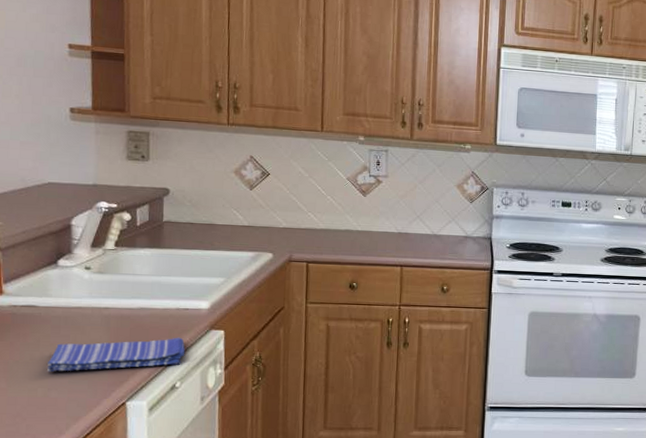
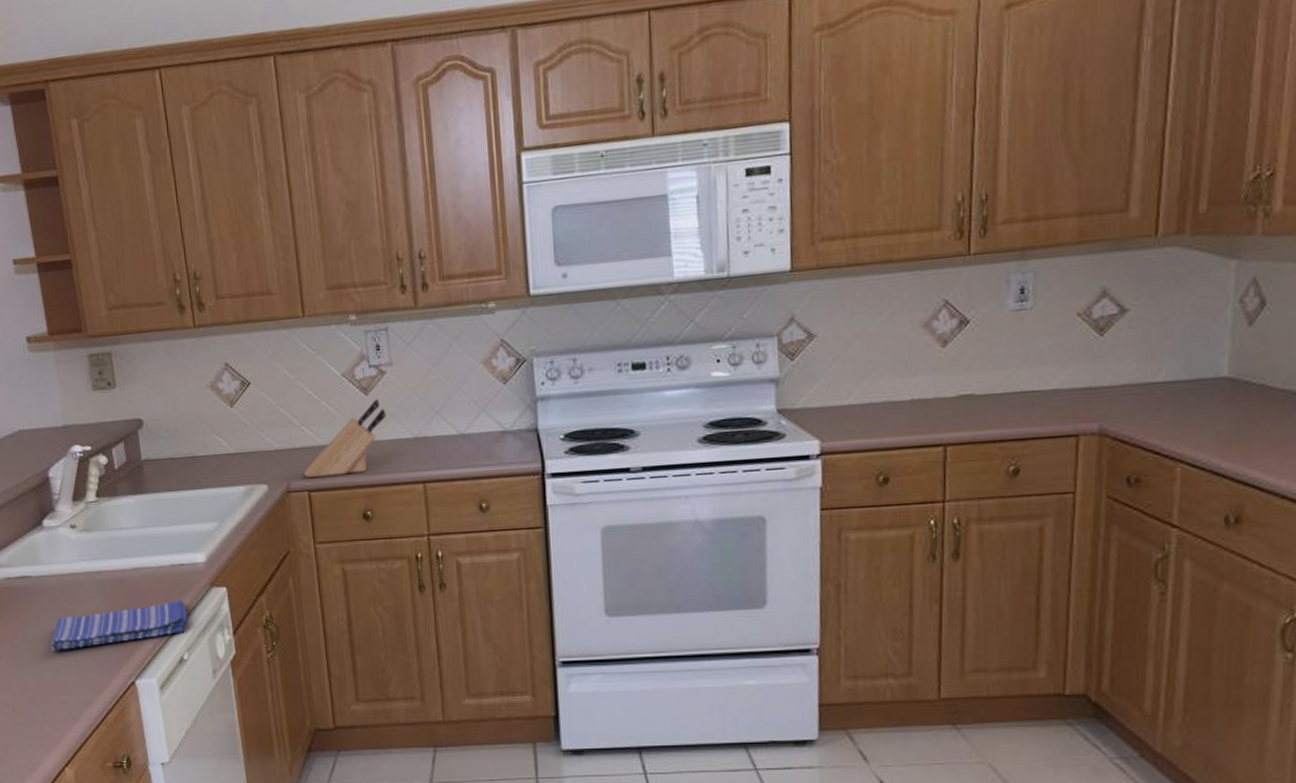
knife block: none [305,200,378,253] -> present [303,399,387,477]

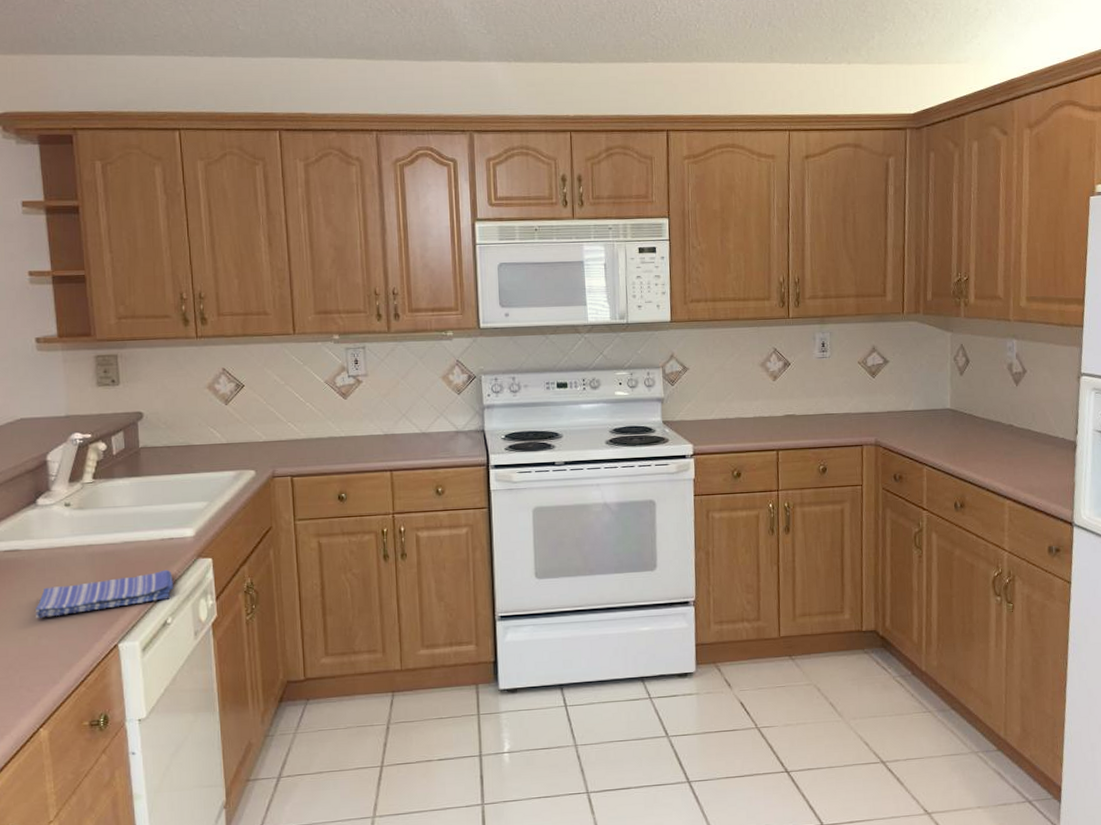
knife block: present [303,399,387,477] -> none [287,403,361,465]

